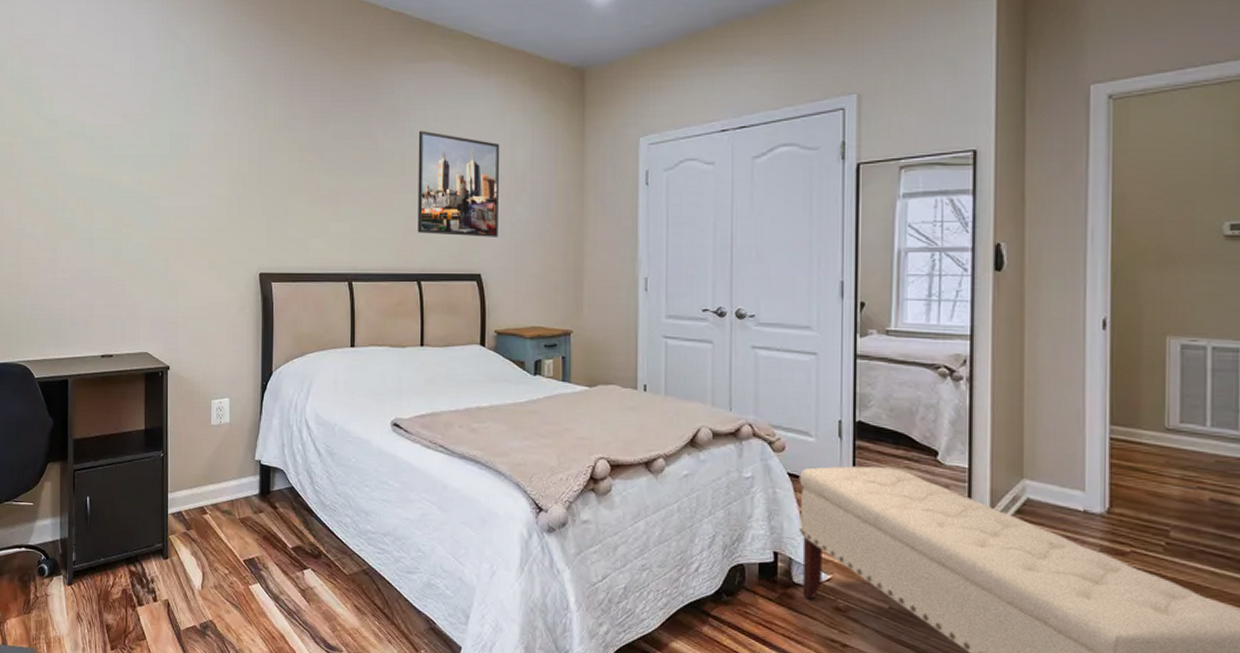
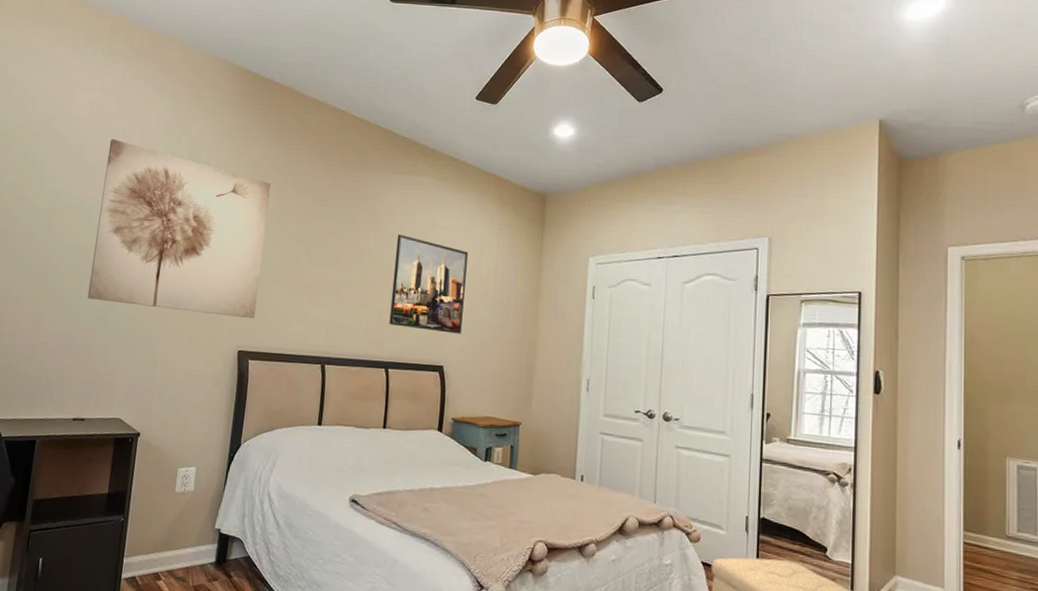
wall art: none [100,54,275,238] -> present [87,138,271,319]

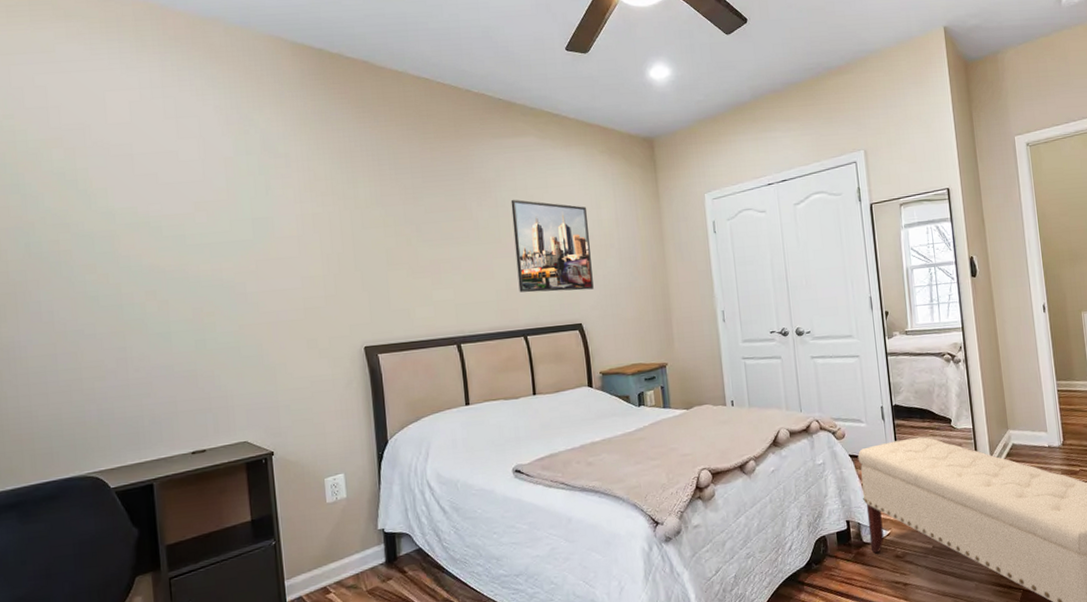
wall art: present [87,138,271,319] -> none [163,142,376,323]

